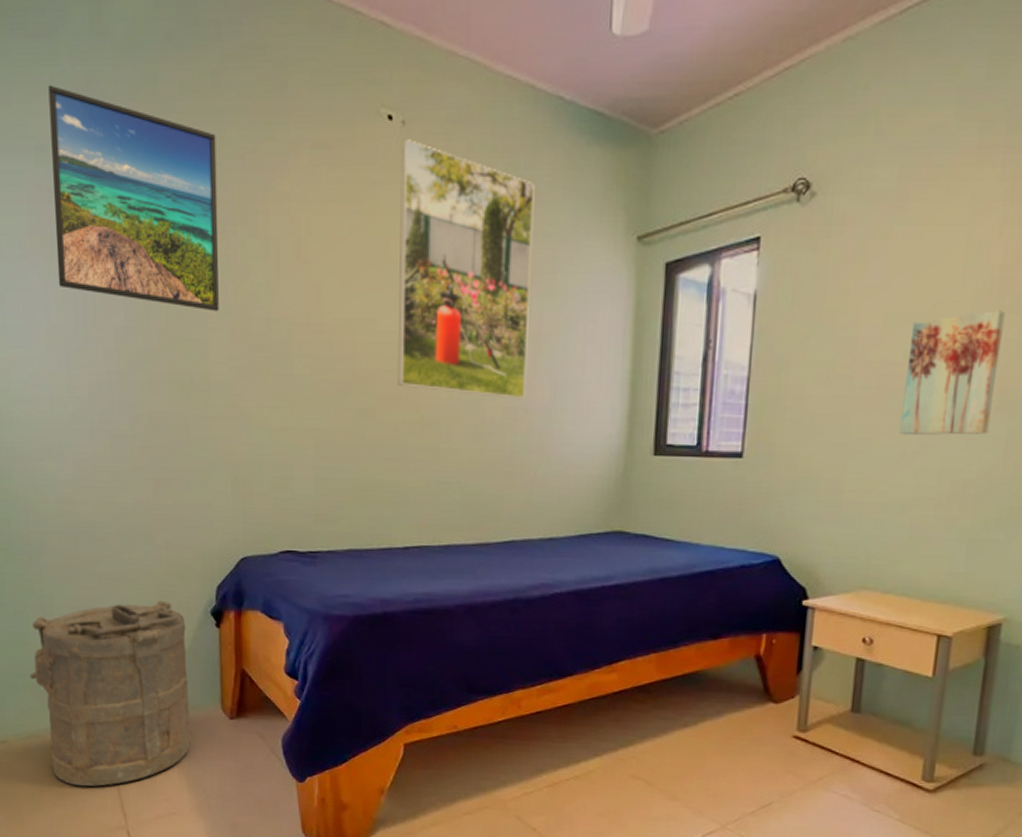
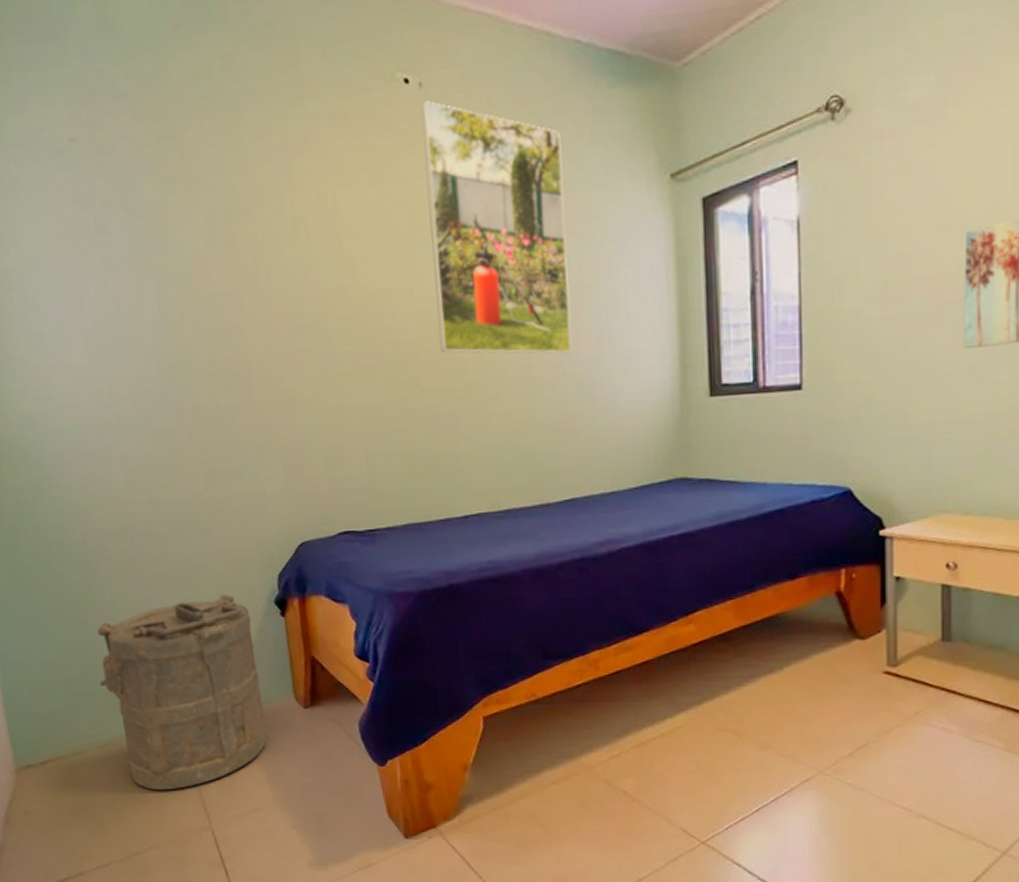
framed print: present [48,84,219,311] -> none [61,86,253,297]

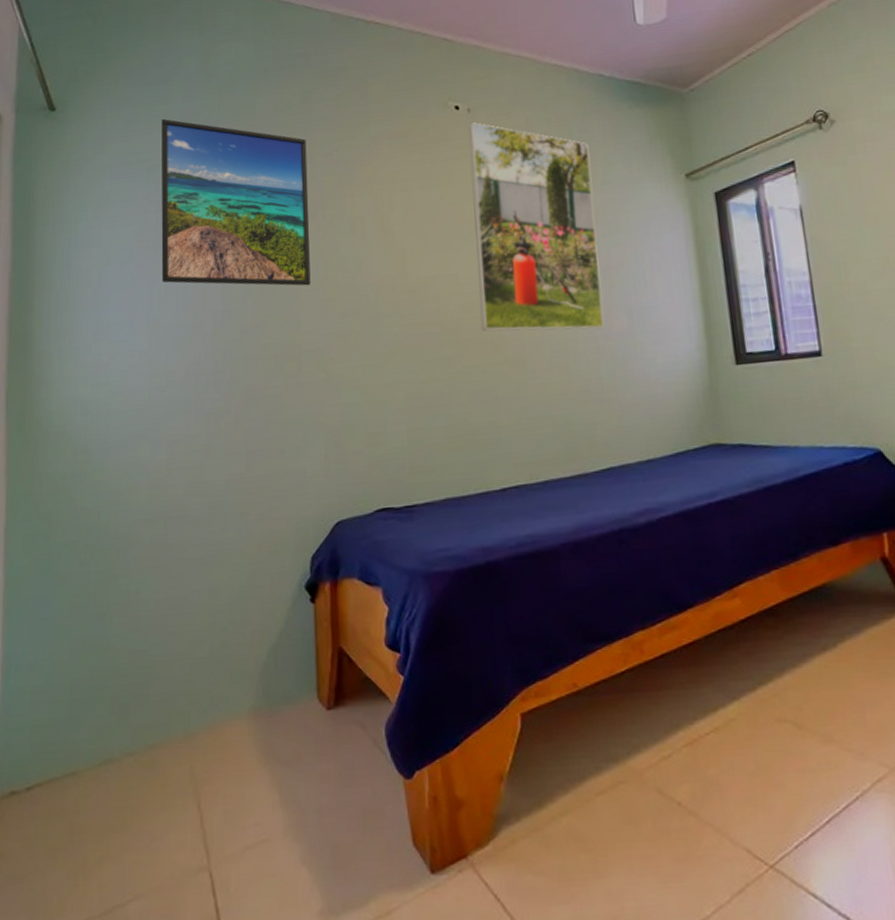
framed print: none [61,86,253,297] -> present [161,118,311,286]
laundry hamper: present [96,594,266,791] -> none [108,580,283,820]

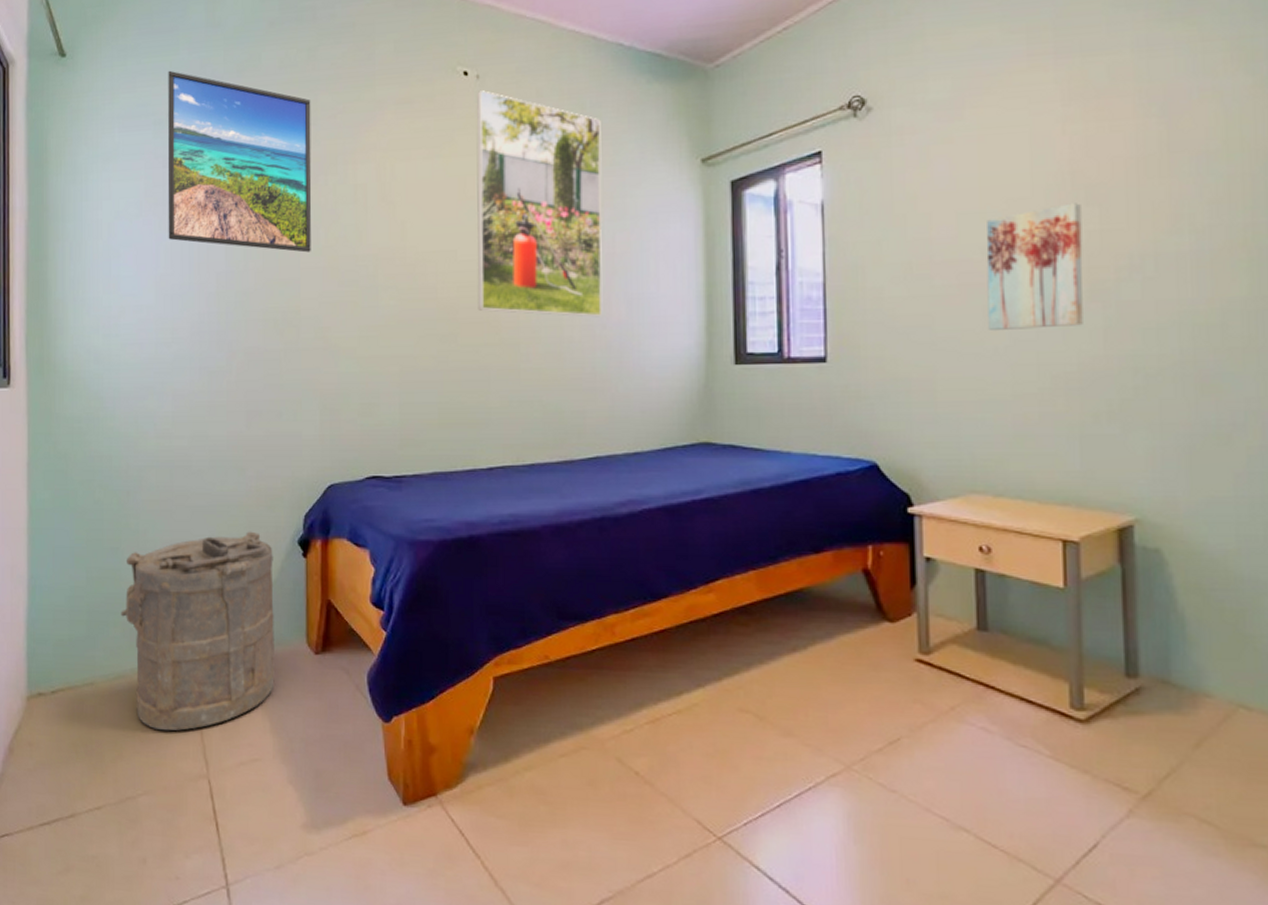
laundry hamper: none [108,580,283,820] -> present [121,531,275,731]

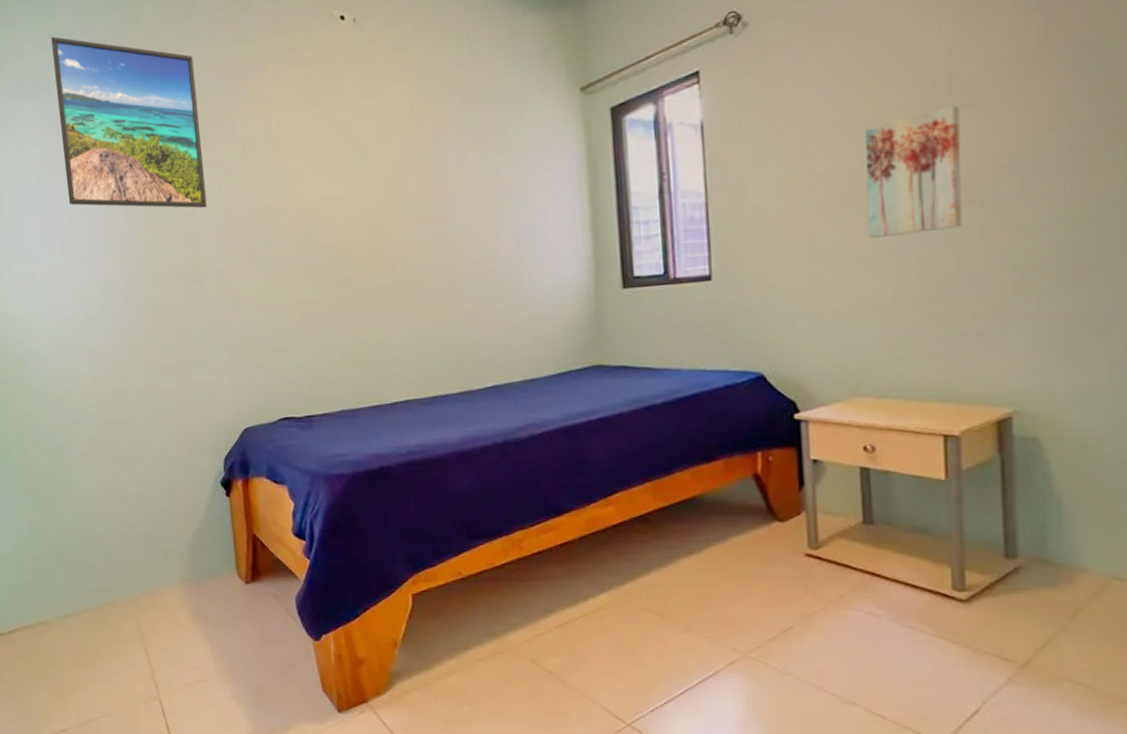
laundry hamper: present [121,531,275,731] -> none [63,476,211,660]
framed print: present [476,90,603,318] -> none [355,33,491,254]

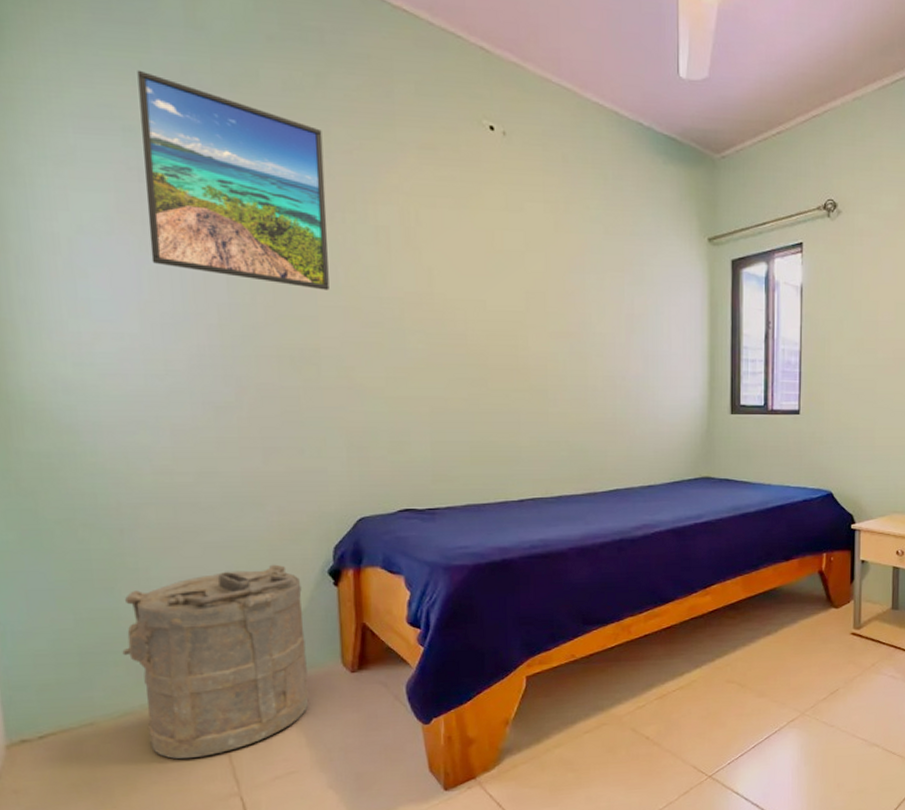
laundry hamper: none [63,476,211,660] -> present [122,564,309,759]

